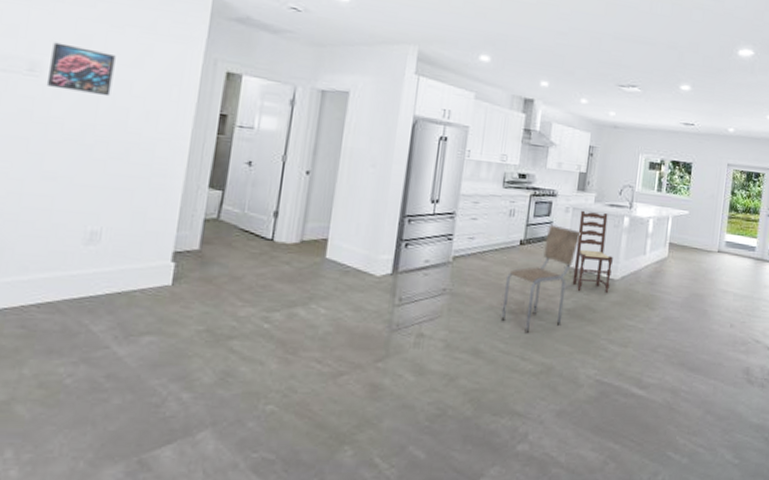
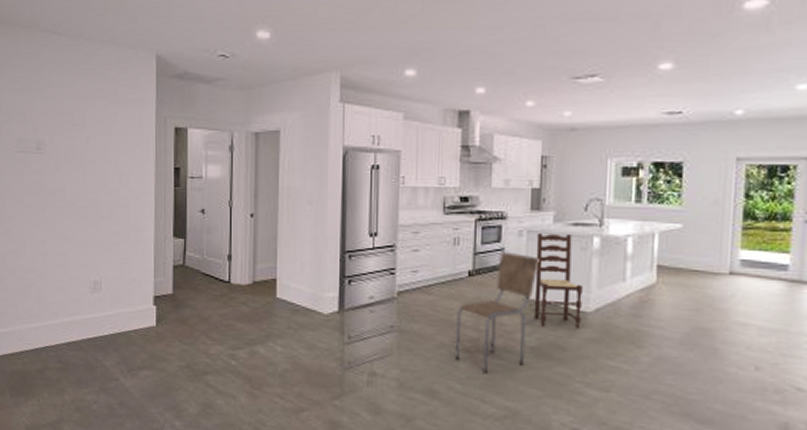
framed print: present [46,42,116,97] -> none [49,122,93,164]

